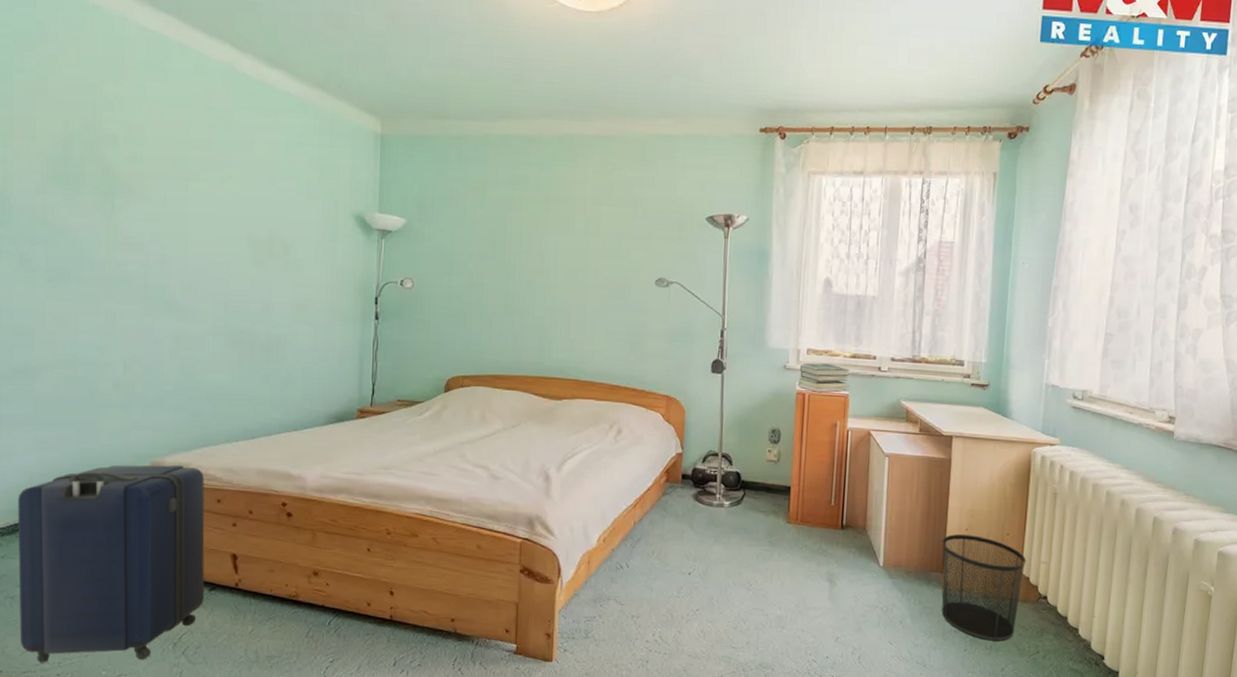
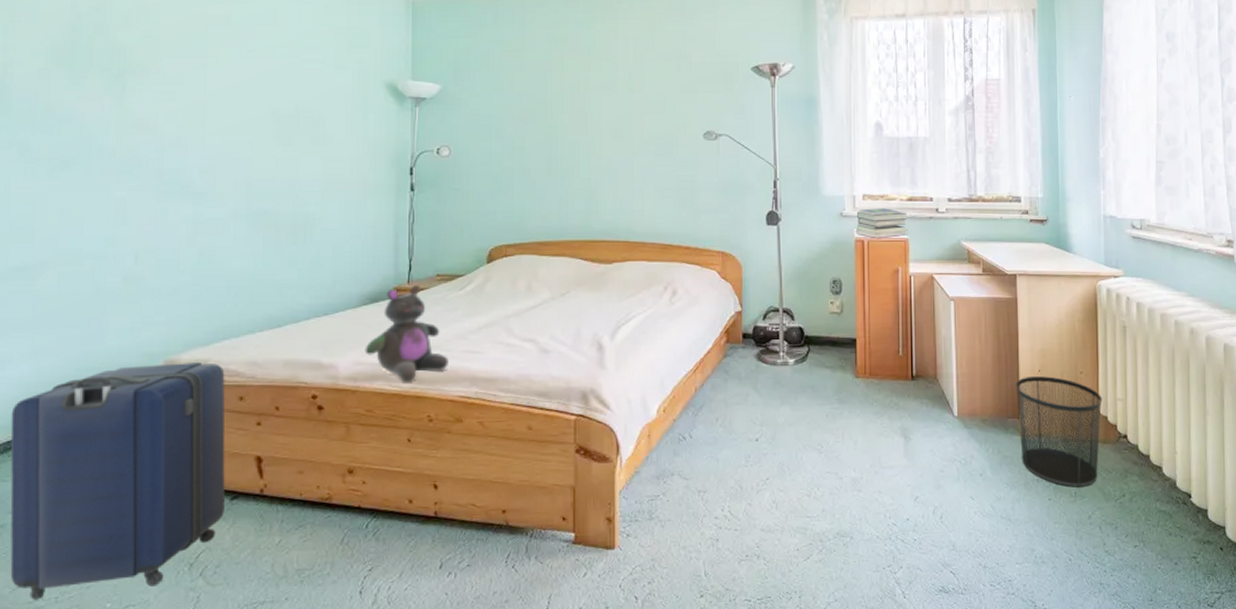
stuffed bear: none [330,407,406,497] -> present [364,284,448,382]

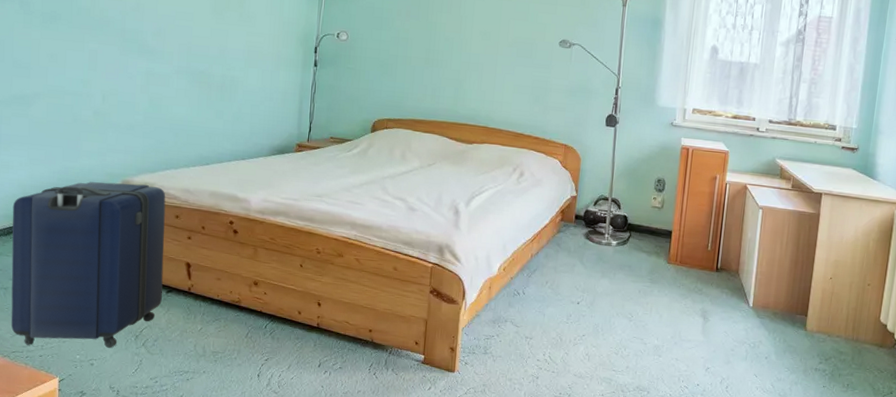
stuffed bear: present [364,284,448,382] -> none [271,143,336,220]
books: present [856,208,908,238] -> none [683,121,730,149]
waste bin: present [1015,376,1103,488] -> none [804,282,885,381]

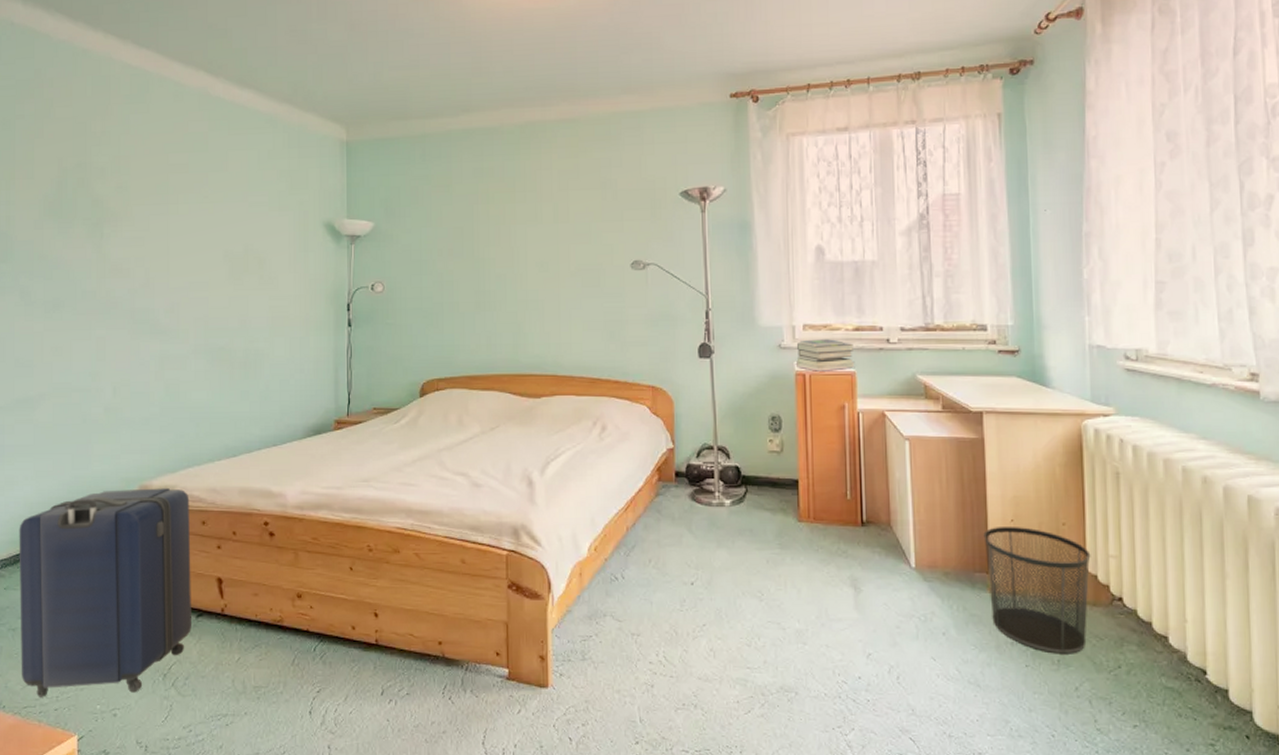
books: none [683,121,730,149] -> present [796,339,855,372]
waste bin: none [804,282,885,381] -> present [983,527,1091,654]

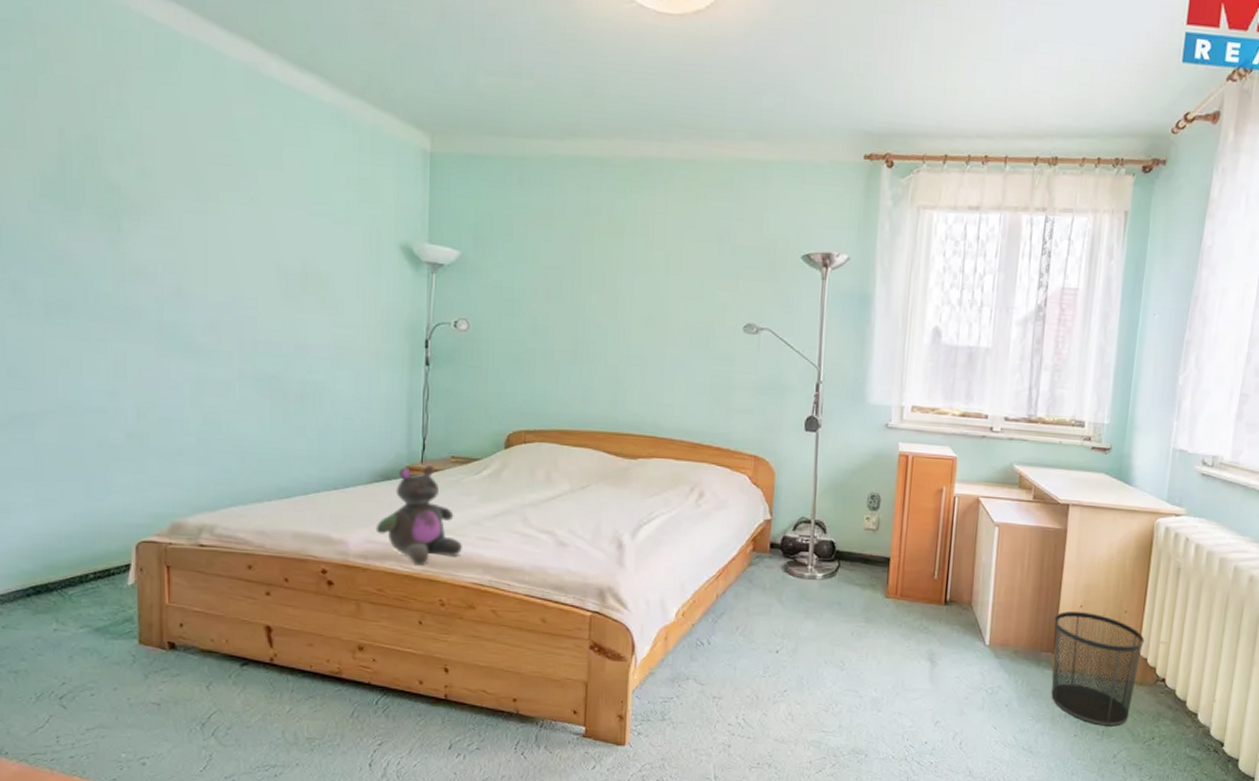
suitcase: present [19,488,191,699] -> none [18,525,235,746]
stuffed bear: none [309,417,386,512] -> present [375,464,462,564]
books: present [796,339,855,372] -> none [901,421,958,455]

